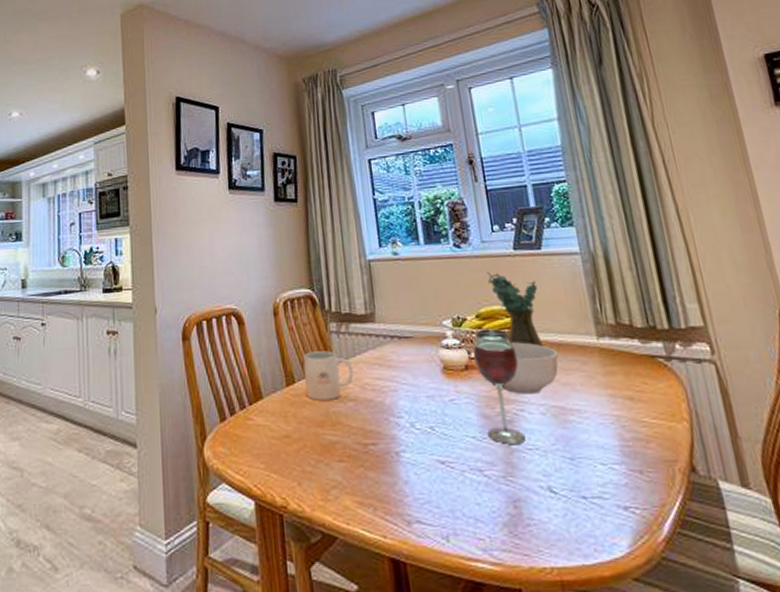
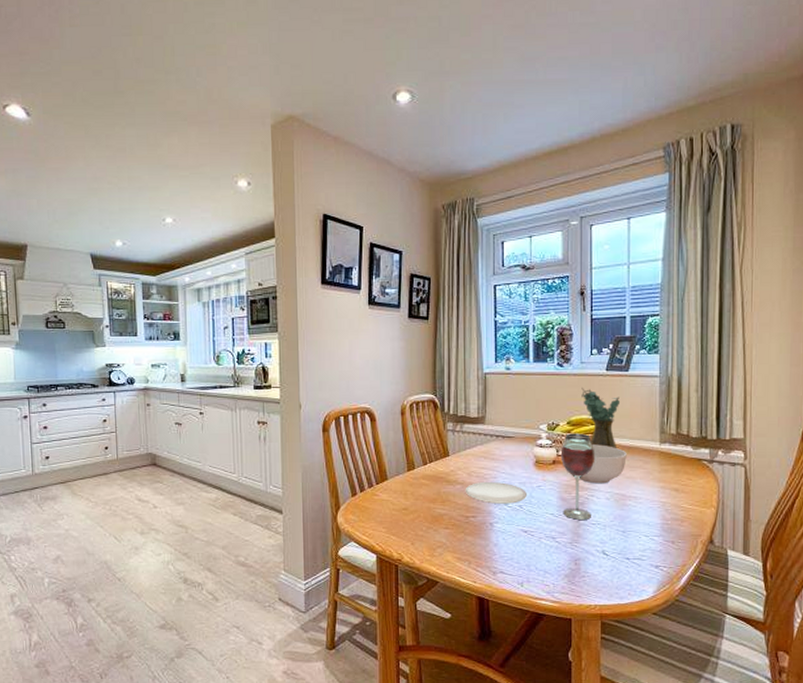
mug: present [303,351,354,401] -> none [422,445,463,483]
plate: none [359,395,440,426] -> present [465,481,528,504]

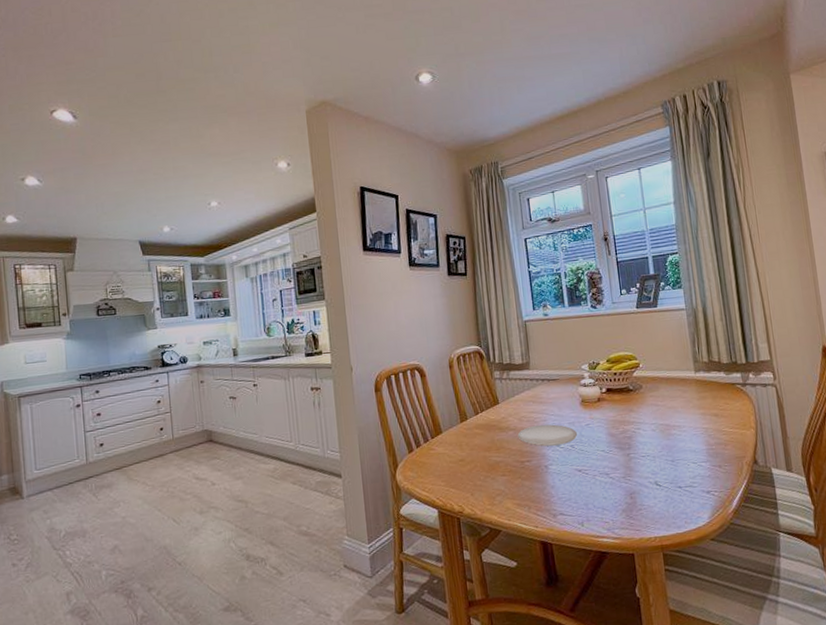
wineglass: present [560,433,595,520] -> none [603,369,640,454]
bowl: present [580,444,627,484] -> none [625,378,666,417]
vase: present [581,388,621,449] -> none [616,326,655,382]

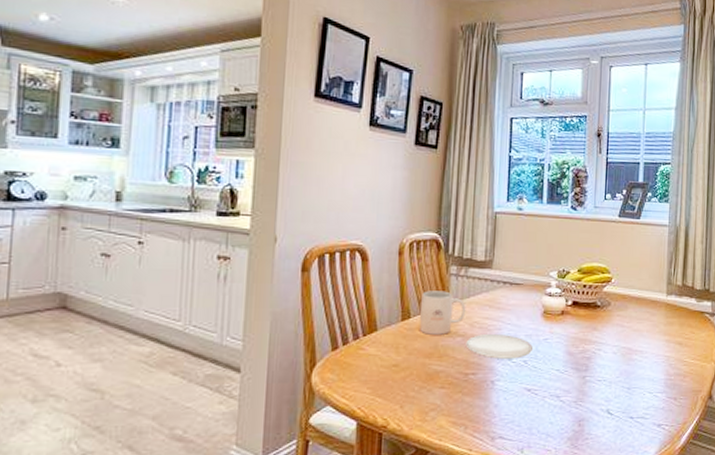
mug: none [473,393,514,432] -> present [419,291,466,335]

